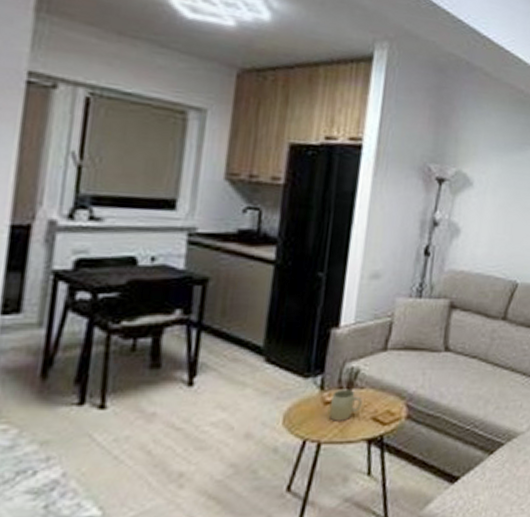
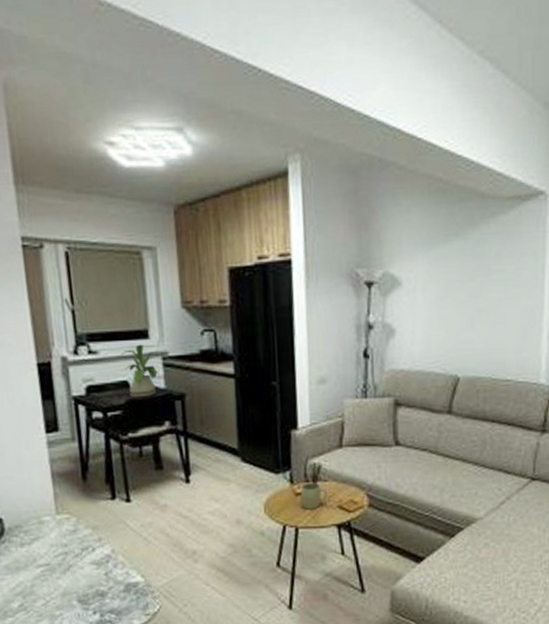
house plant: none [130,215,194,279] -> present [118,344,166,398]

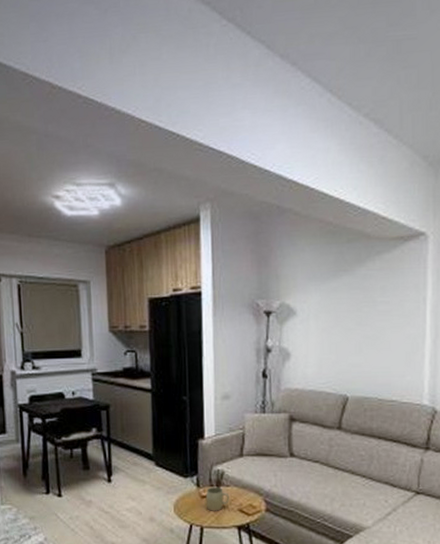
house plant: present [118,344,166,398] -> none [56,362,95,408]

